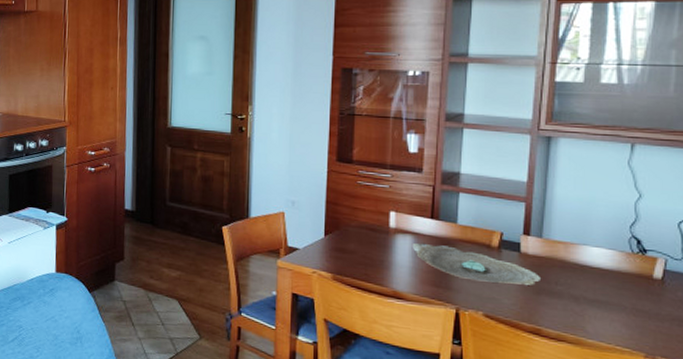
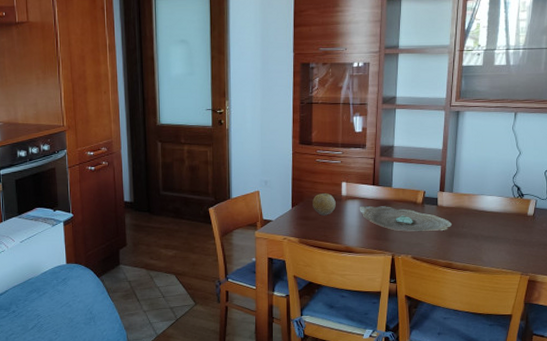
fruit: none [351,221,381,250] -> present [313,192,336,216]

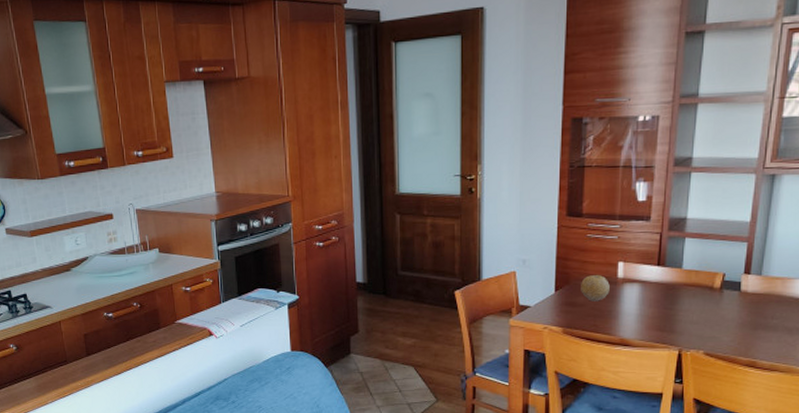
decorative bowl: present [359,205,452,232] -> none [638,290,758,322]

